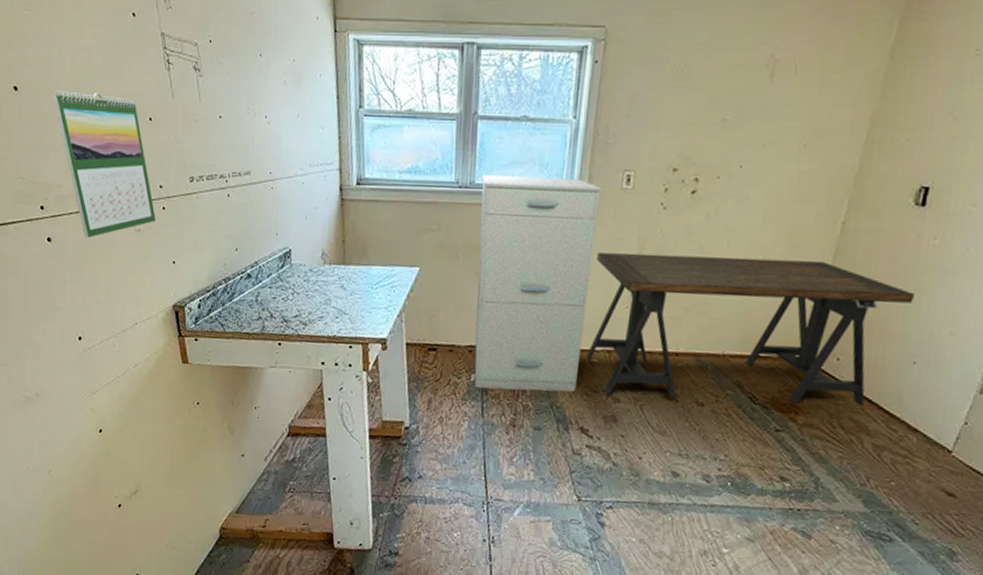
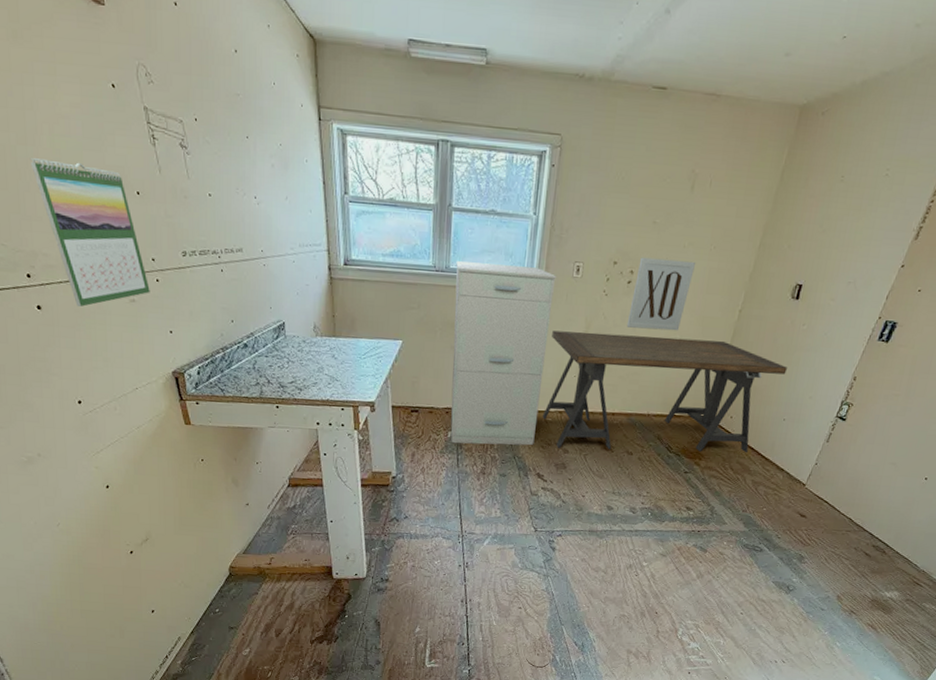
wall art: none [691,161,781,250] -> present [626,257,696,331]

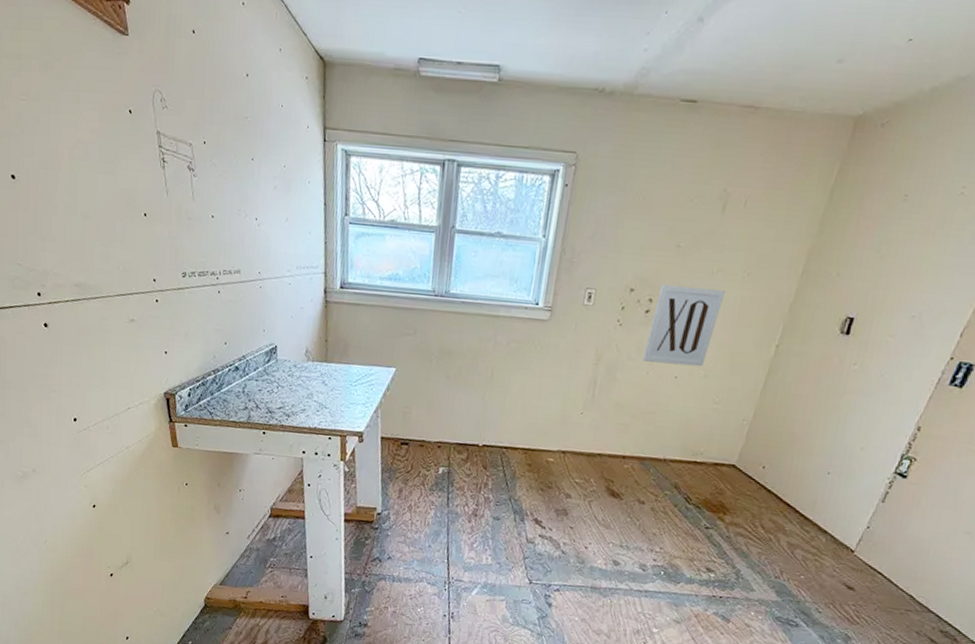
calendar: present [29,158,150,307] -> none [49,181,149,325]
filing cabinet: present [451,261,556,446] -> none [442,286,565,488]
desk: present [542,330,787,453] -> none [542,362,834,510]

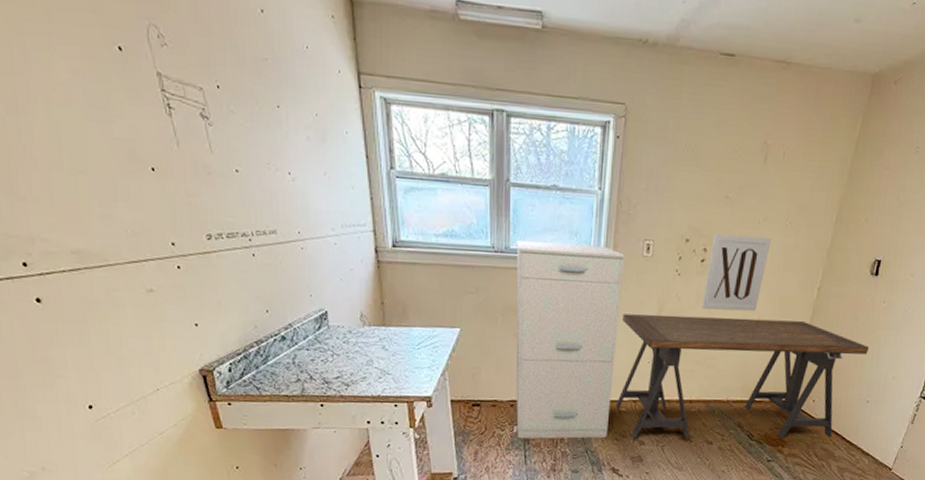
filing cabinet: none [442,286,565,488] -> present [516,241,625,439]
desk: none [542,362,834,510] -> present [615,314,869,440]

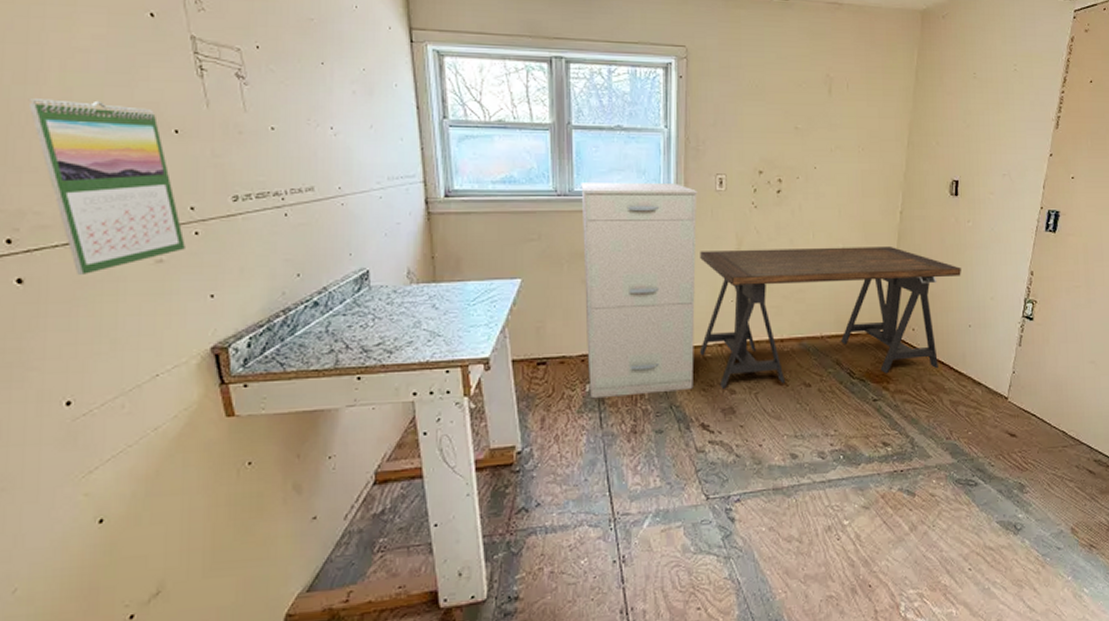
calendar: none [22,130,170,298] -> present [28,99,185,274]
wall art: present [701,234,772,312] -> none [782,164,847,240]

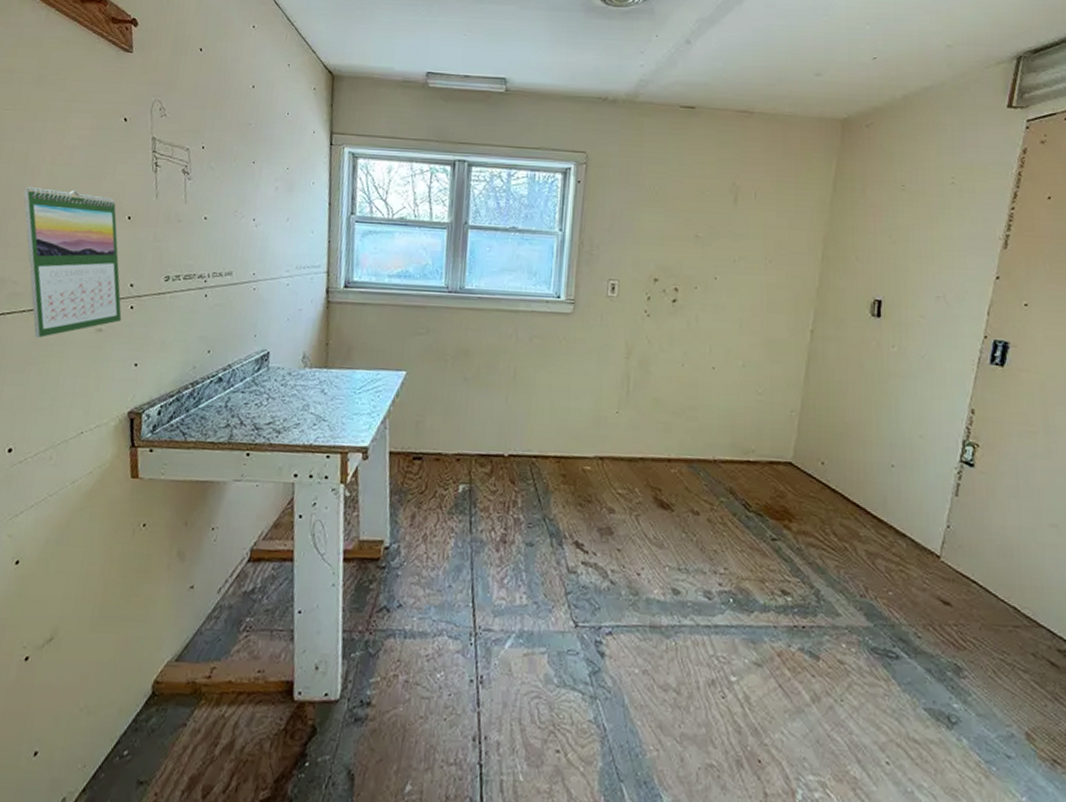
filing cabinet: present [581,183,697,399] -> none [462,281,588,503]
desk: present [699,247,961,389] -> none [578,357,883,512]

